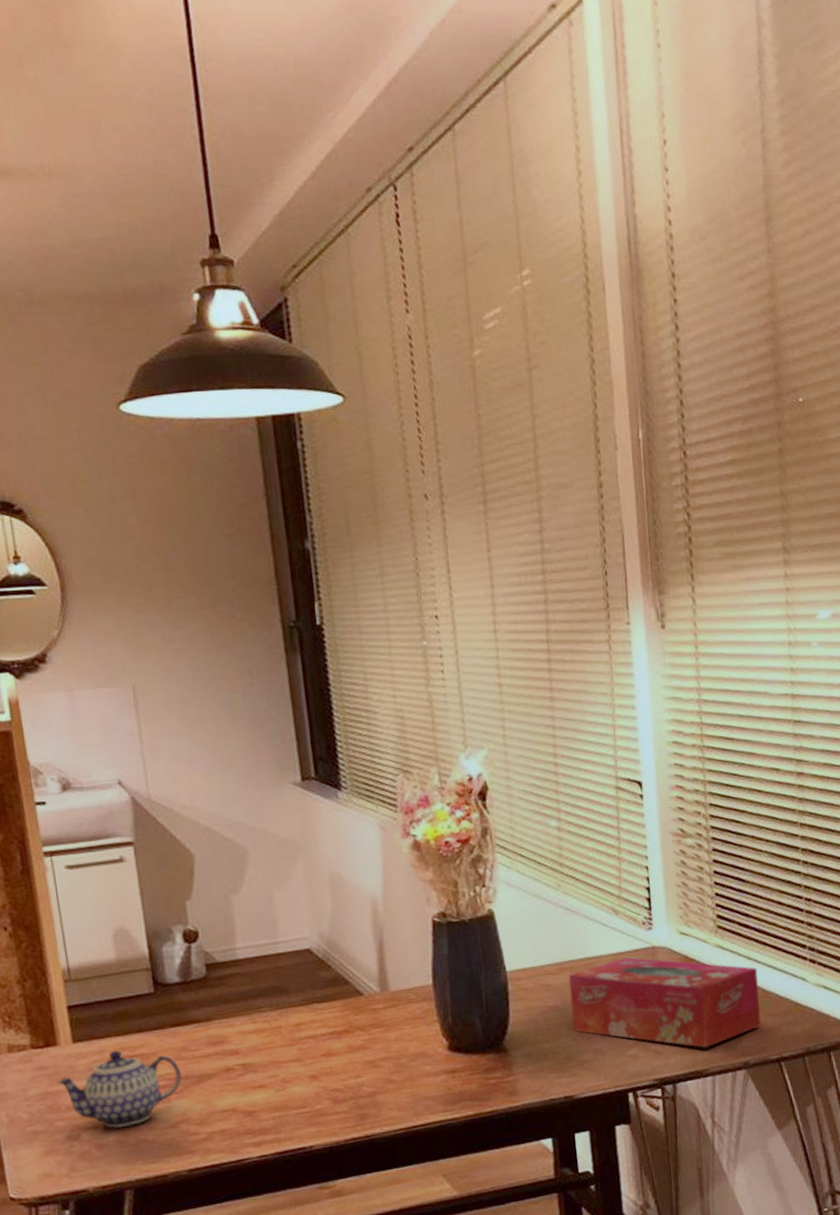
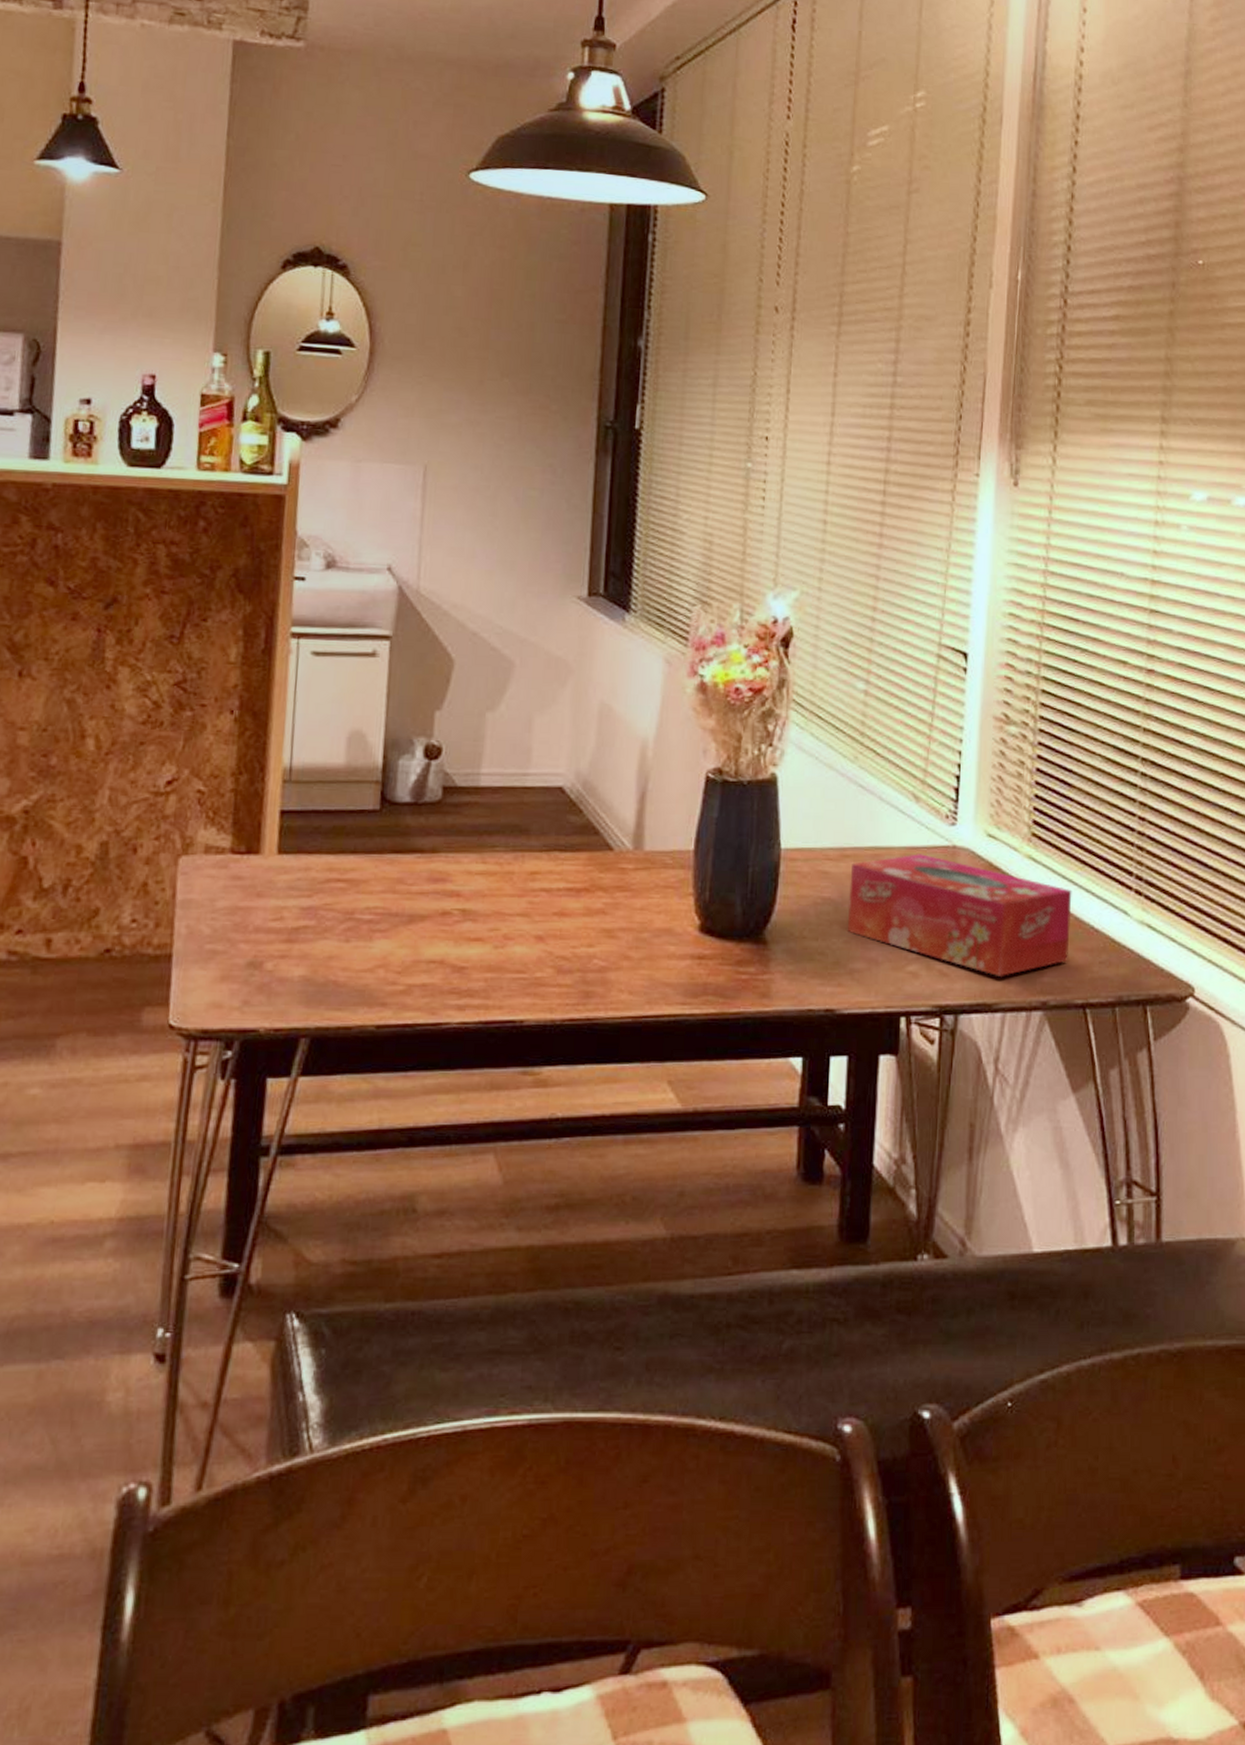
teapot: present [56,1050,182,1128] -> none [249,870,392,963]

